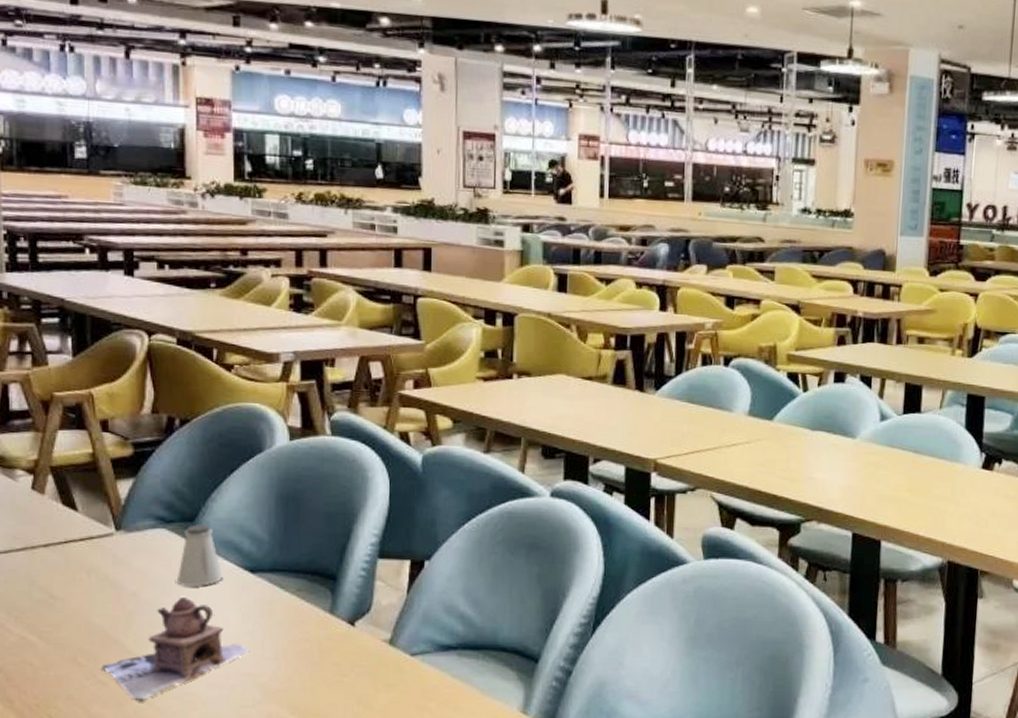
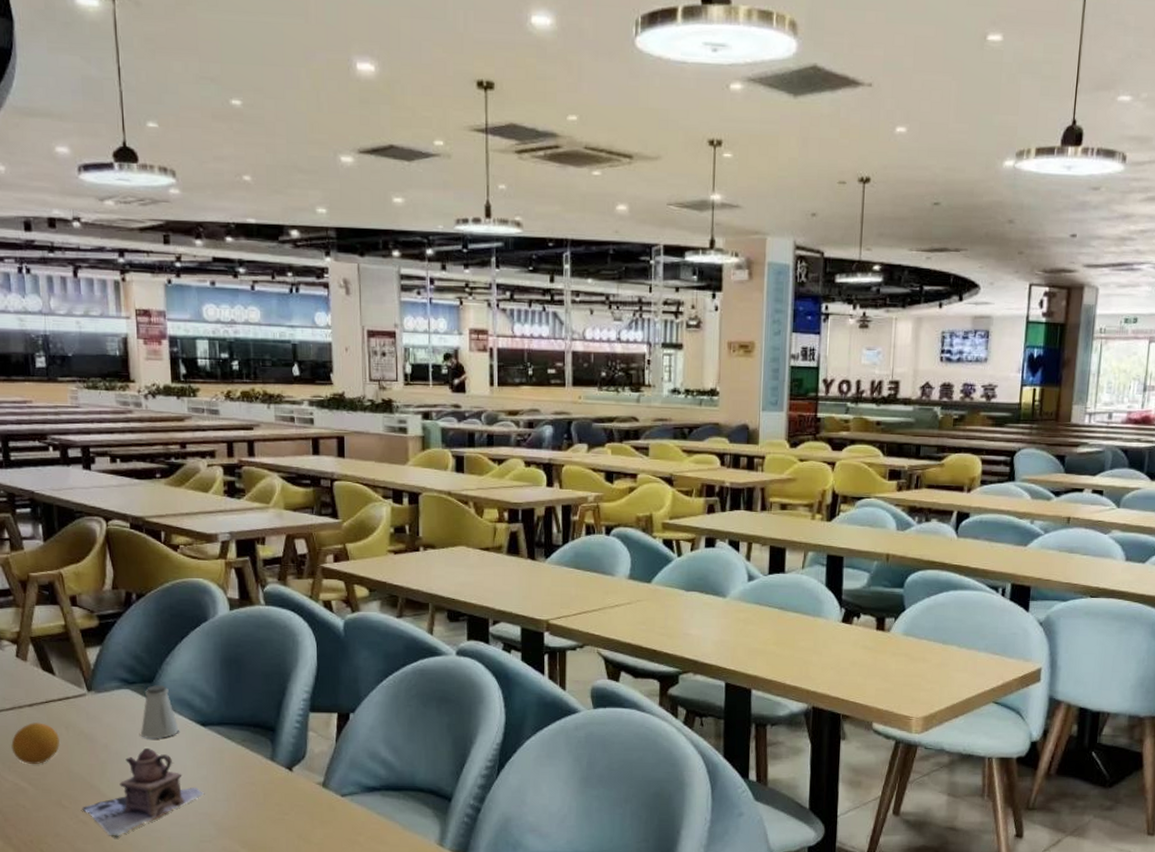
fruit: none [20,566,80,614] -> present [11,722,61,764]

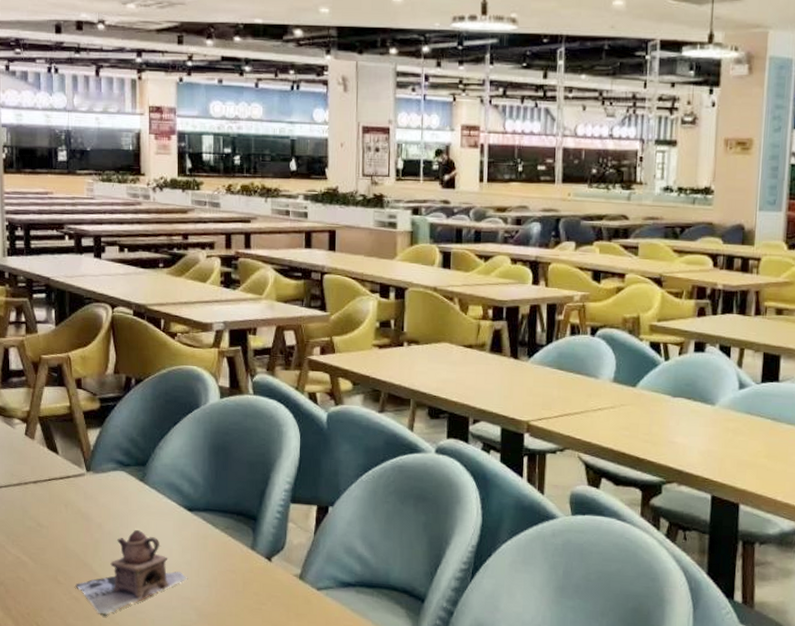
fruit: present [11,722,61,764] -> none [16,499,60,540]
saltshaker: present [141,685,179,738] -> none [133,468,167,521]

